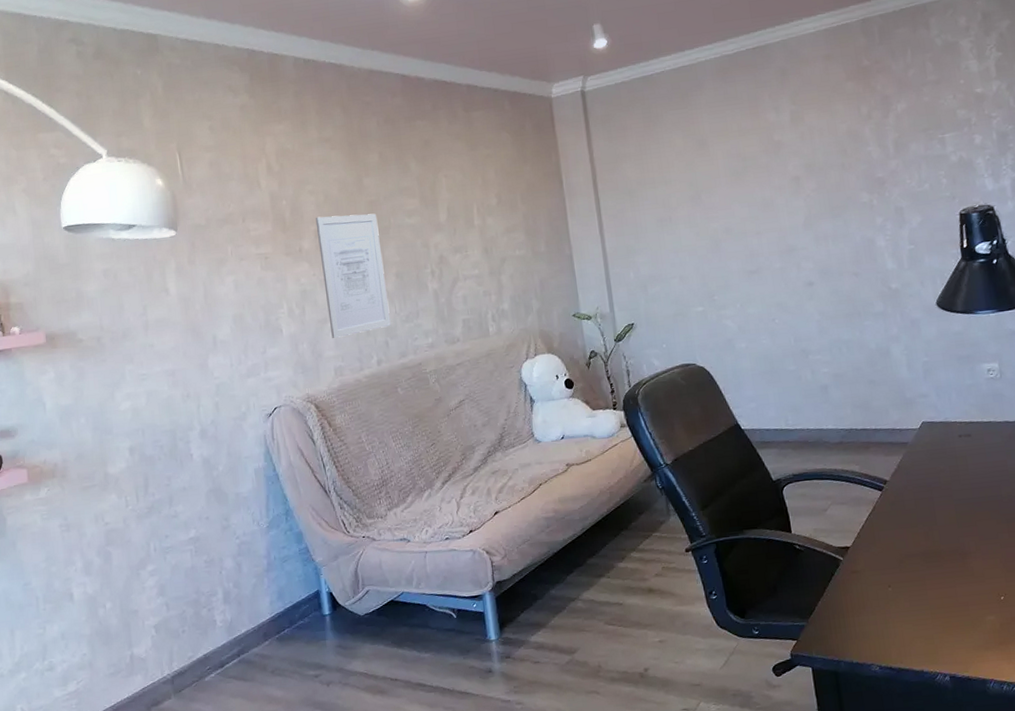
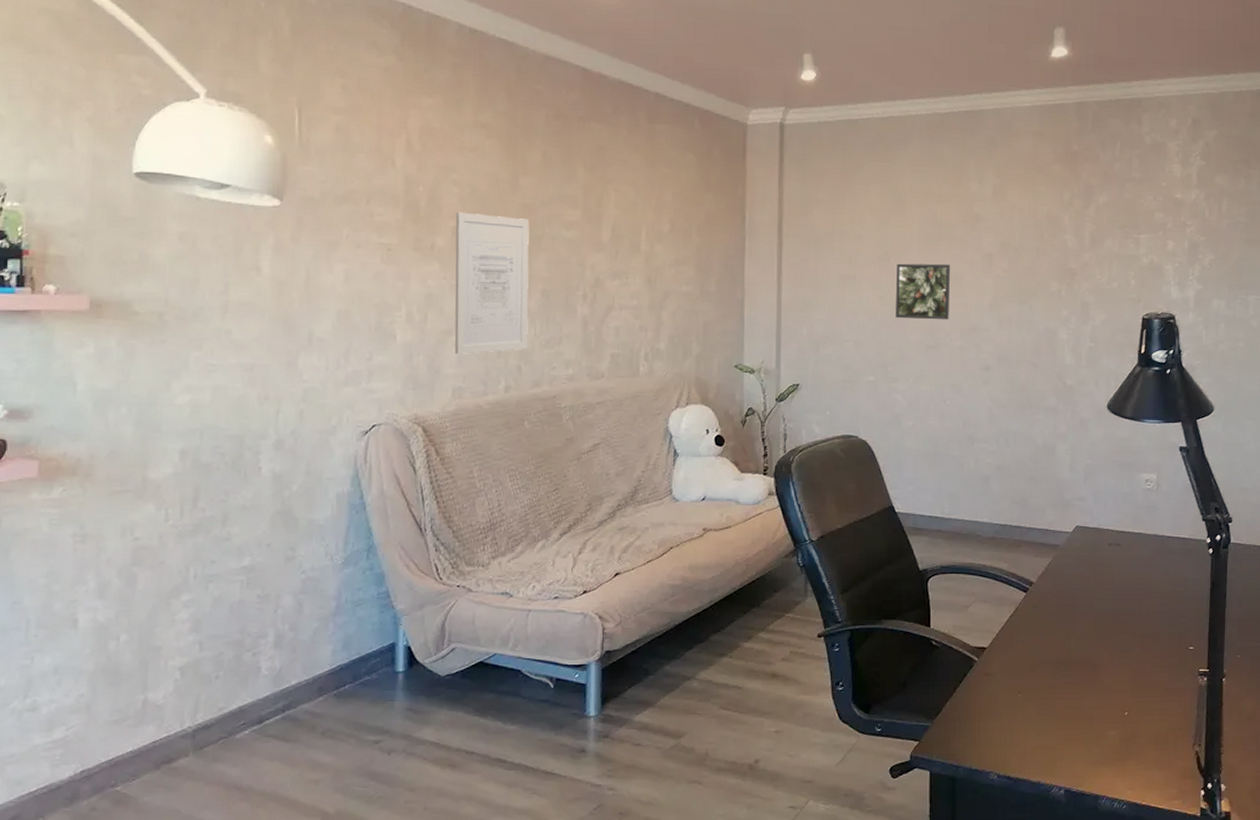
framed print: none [708,192,766,250] -> present [896,263,951,320]

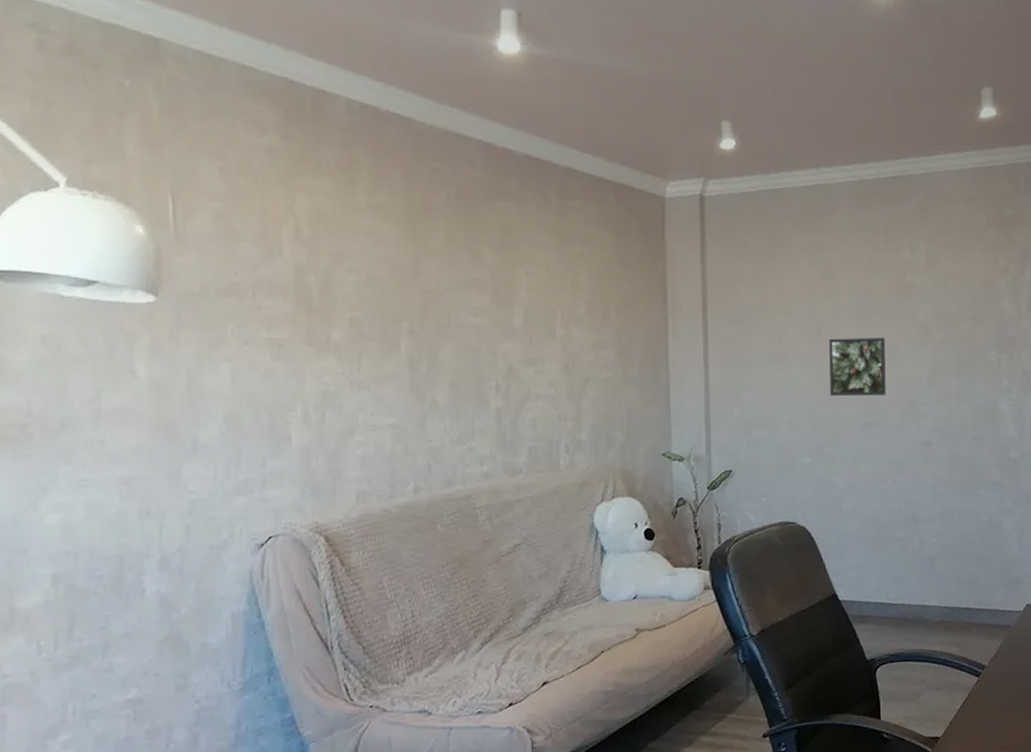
wall art: present [454,212,530,354] -> none [352,301,437,455]

